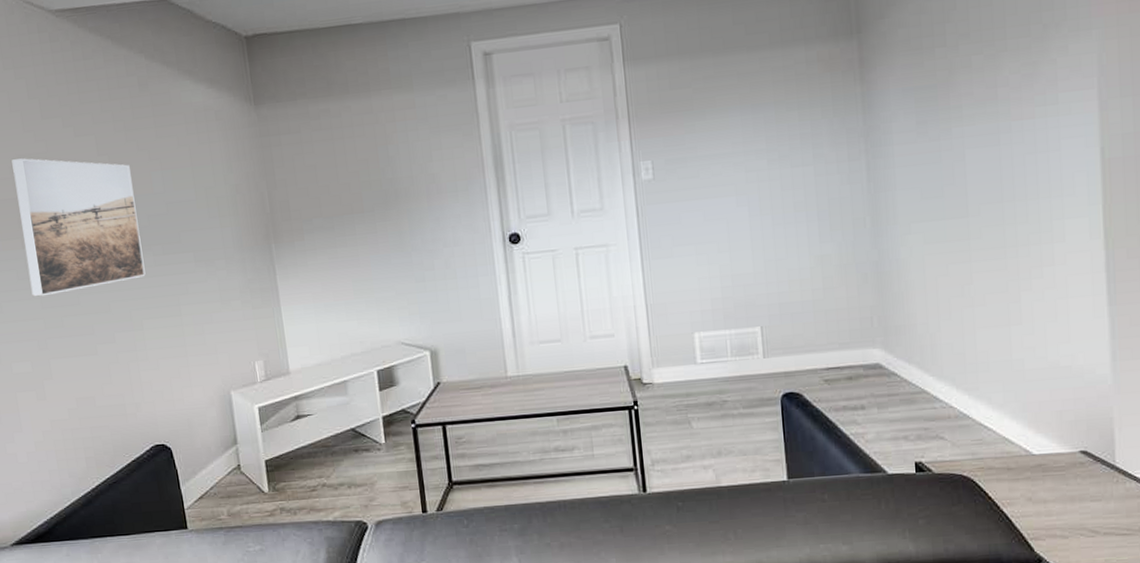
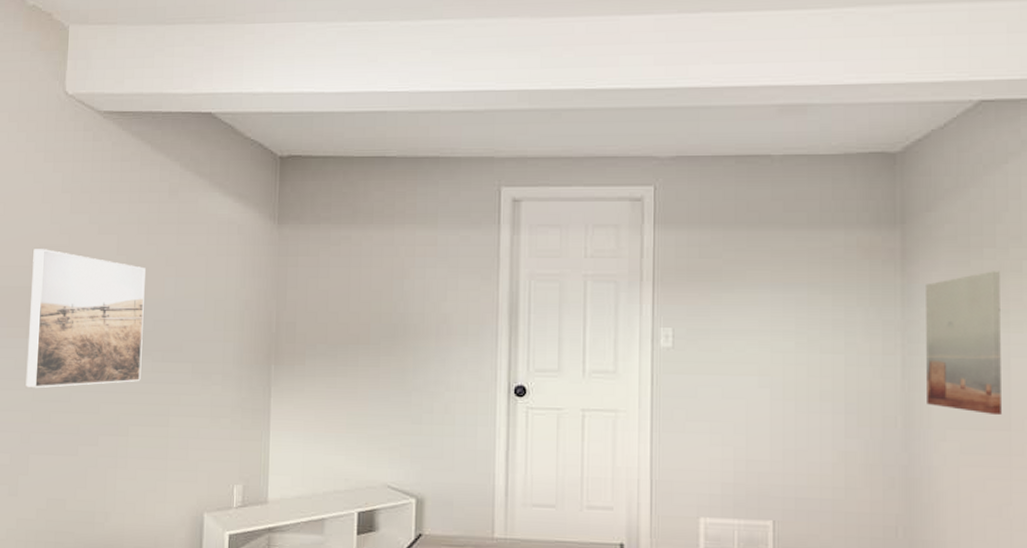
wall art: none [884,69,959,205] -> present [926,271,1001,416]

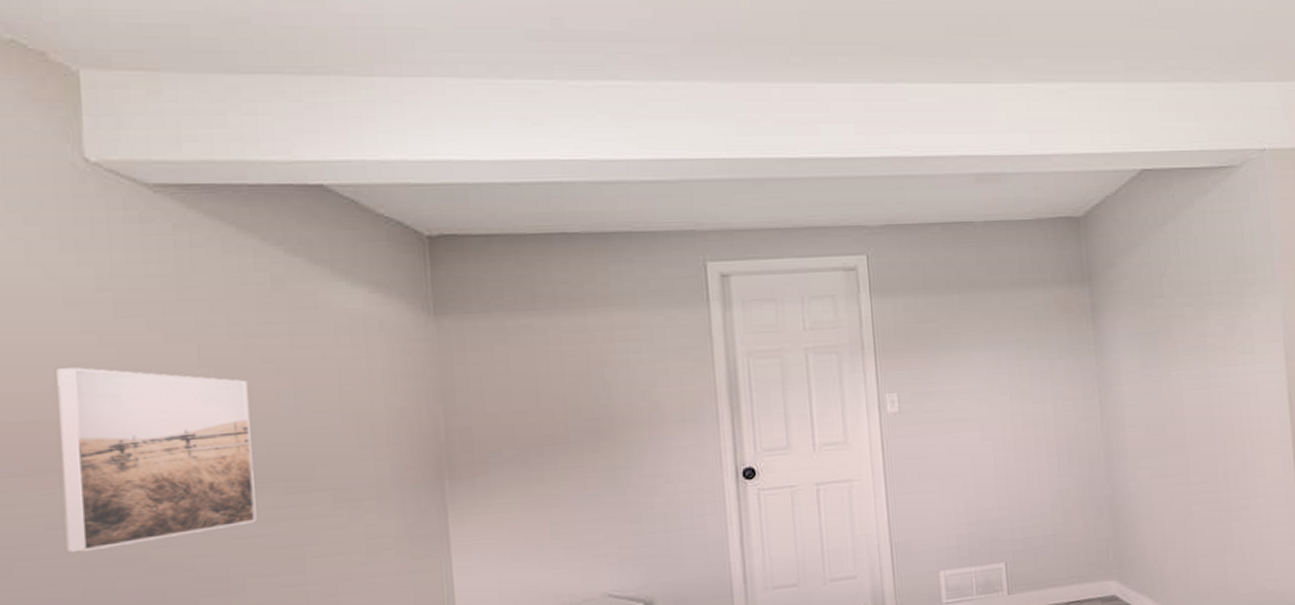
wall art: present [926,271,1001,416] -> none [1113,318,1179,442]

